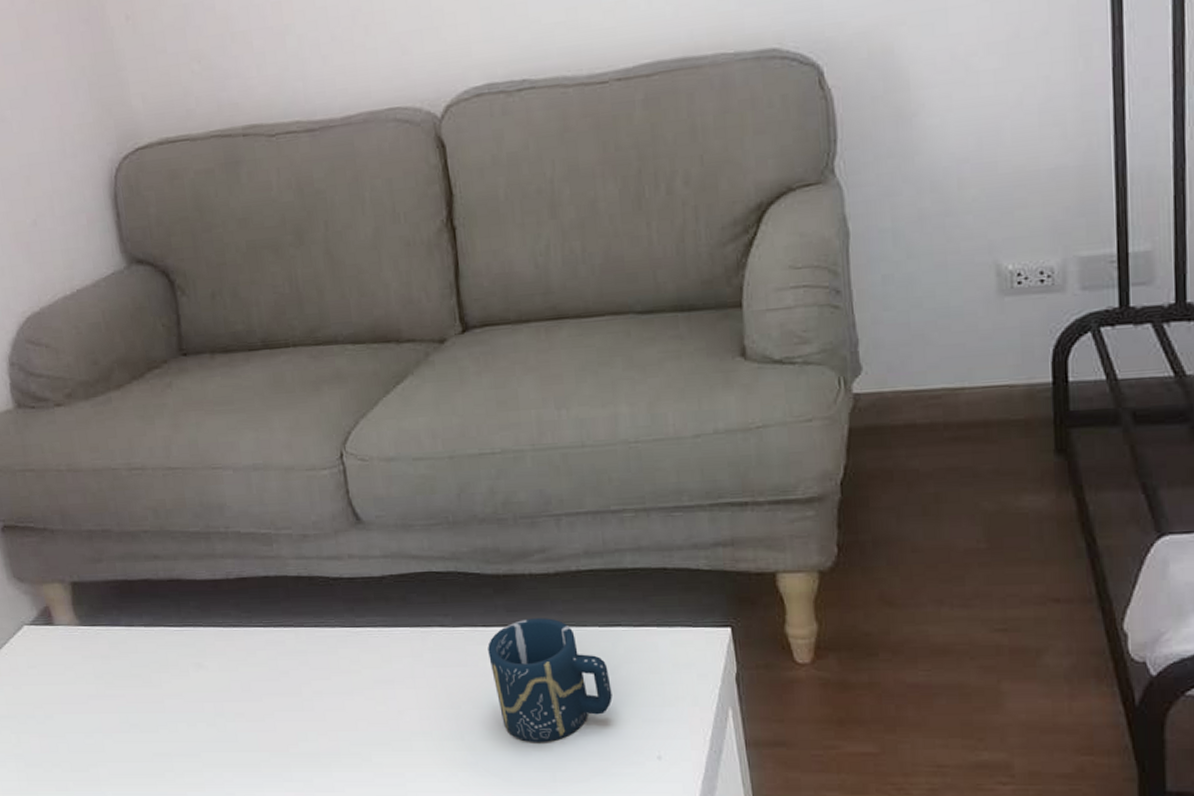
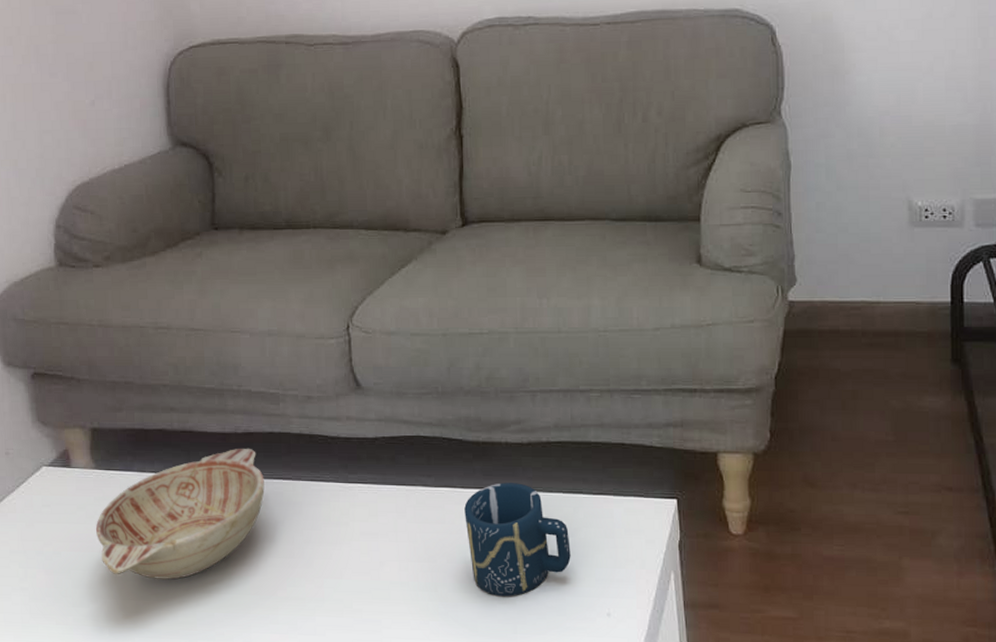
decorative bowl: none [87,594,265,739] -> present [96,448,265,580]

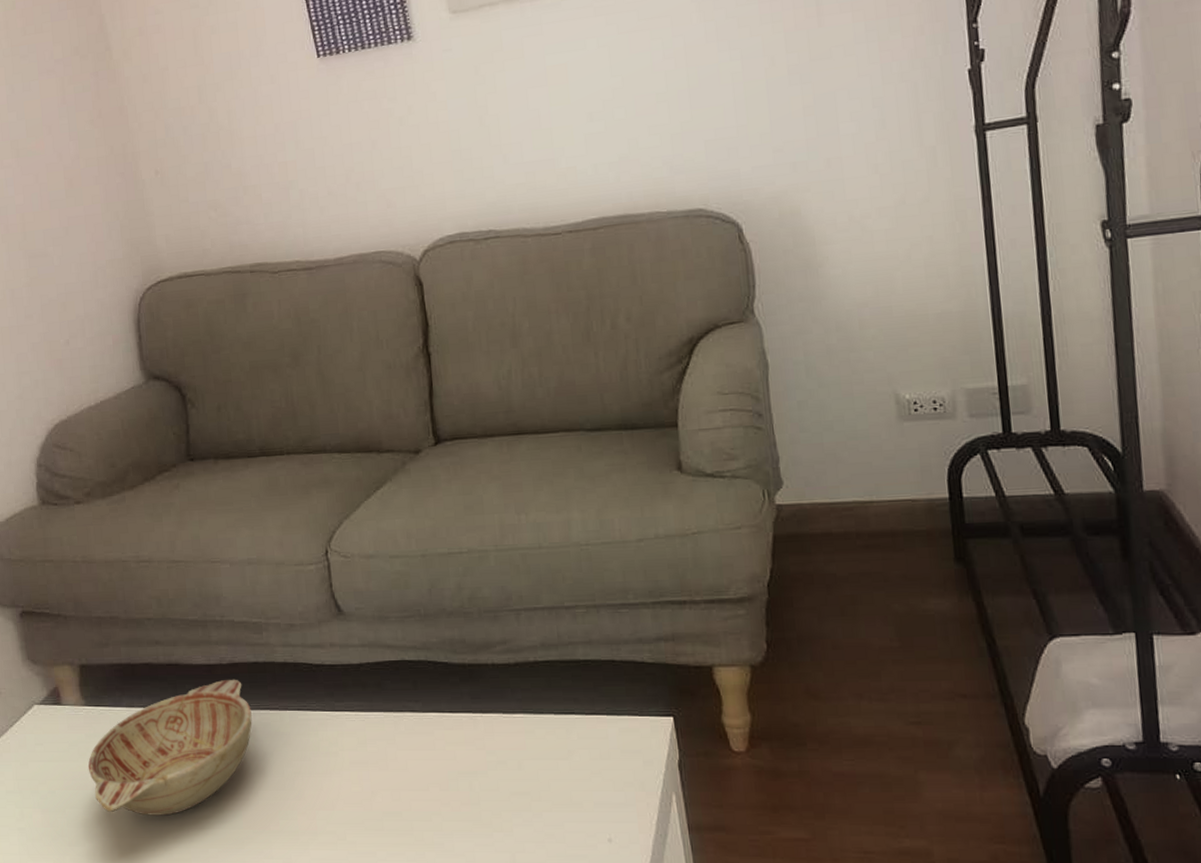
cup: present [464,483,571,597] -> none [454,705,567,825]

